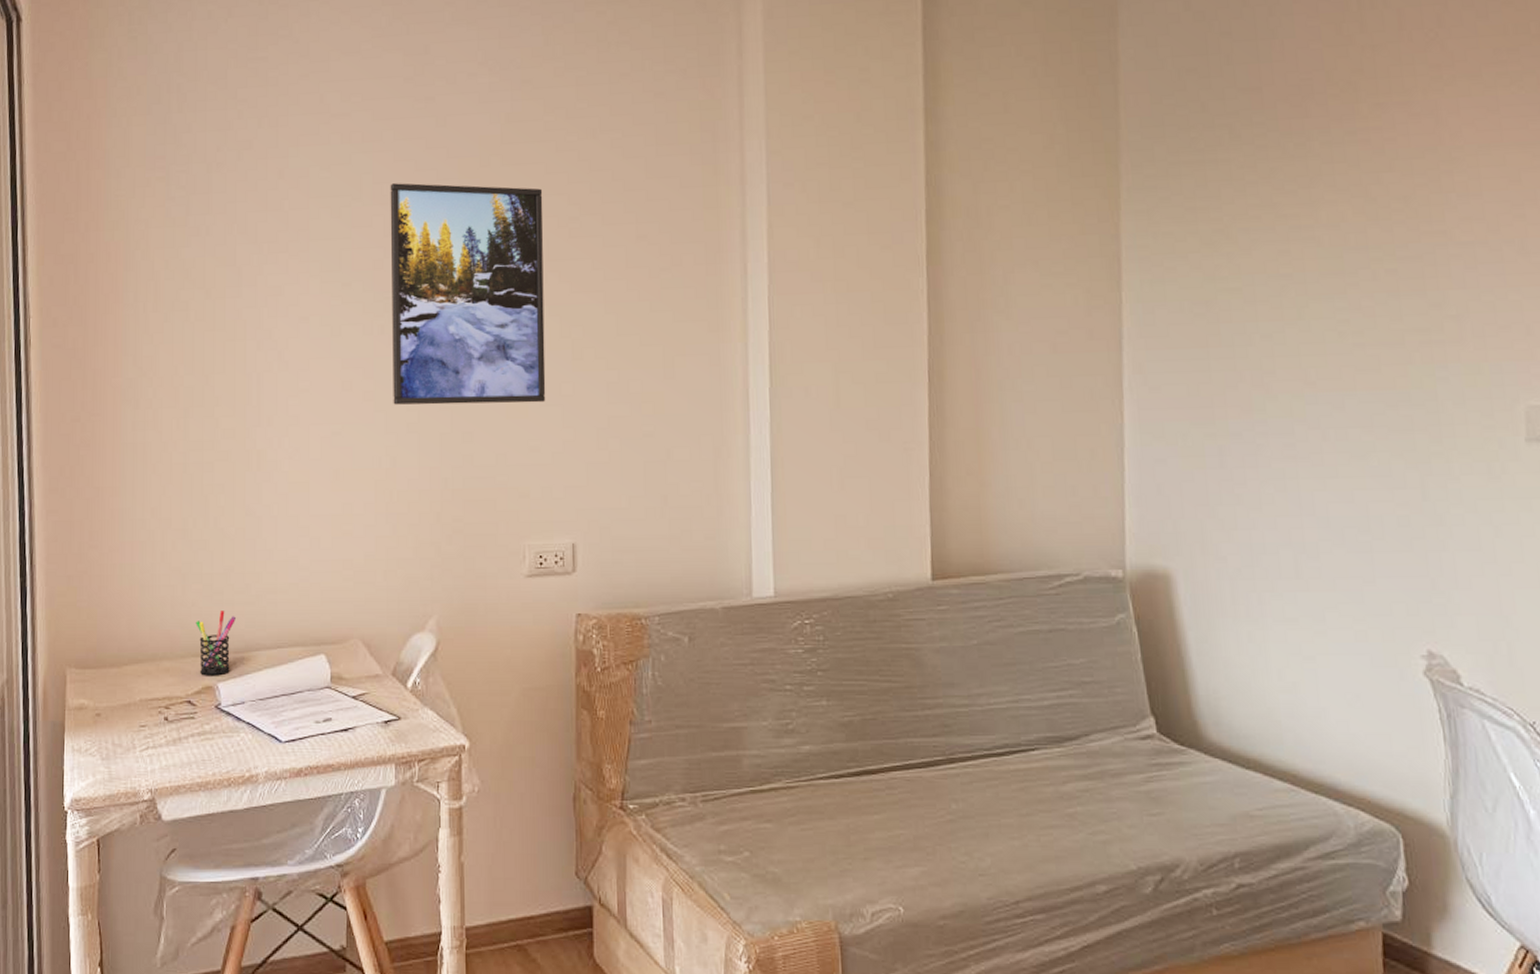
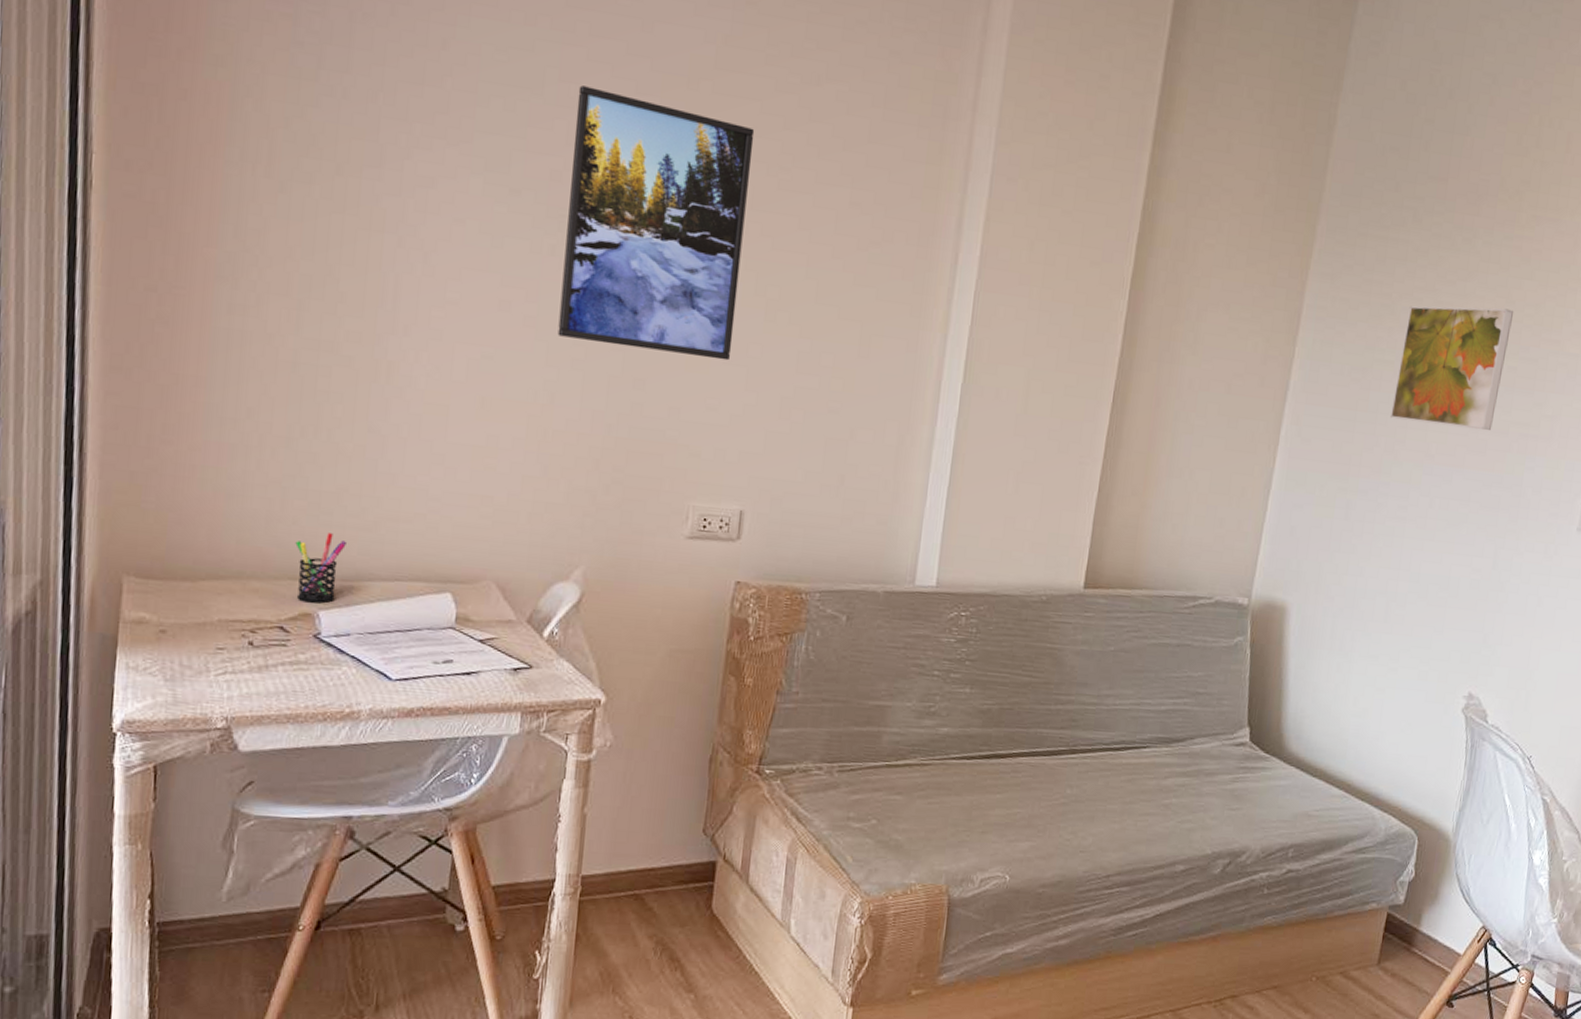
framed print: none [1246,208,1382,350] -> present [1390,305,1514,431]

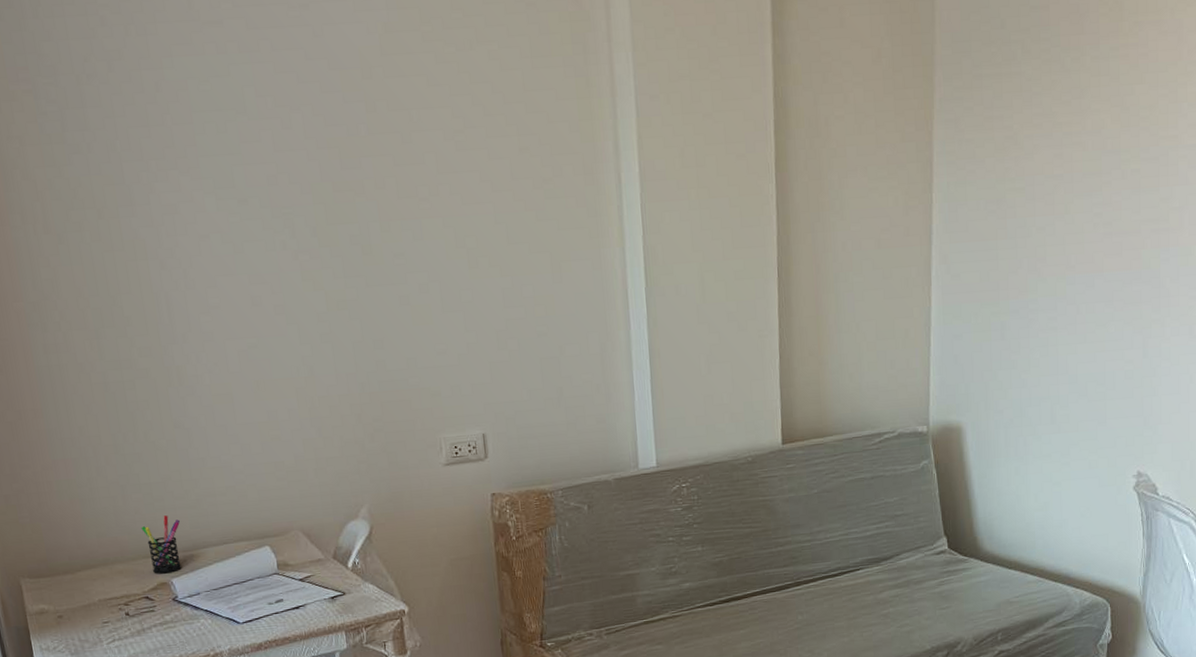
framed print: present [557,85,755,361] -> none [273,96,448,317]
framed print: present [1390,305,1514,431] -> none [1028,116,1130,240]

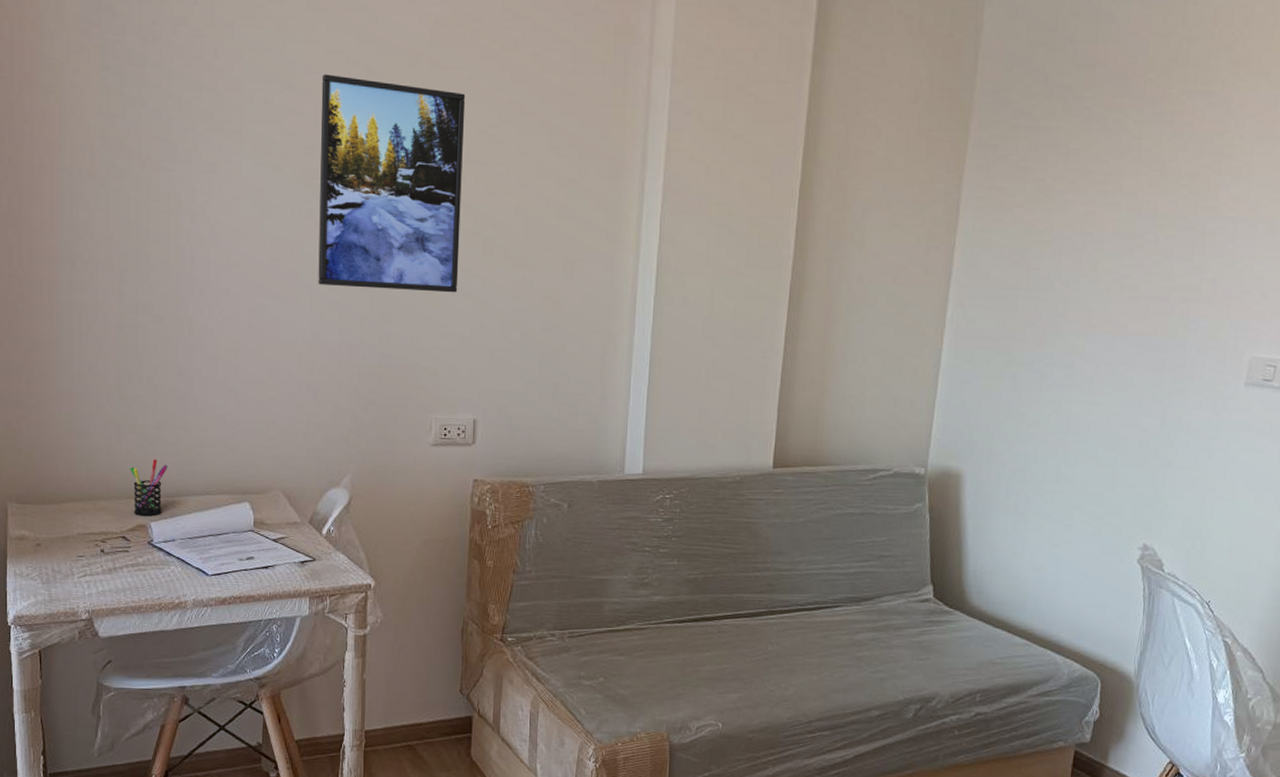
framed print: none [273,96,448,317] -> present [318,74,466,293]

